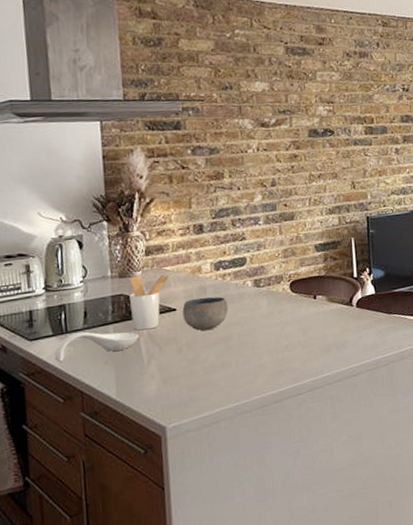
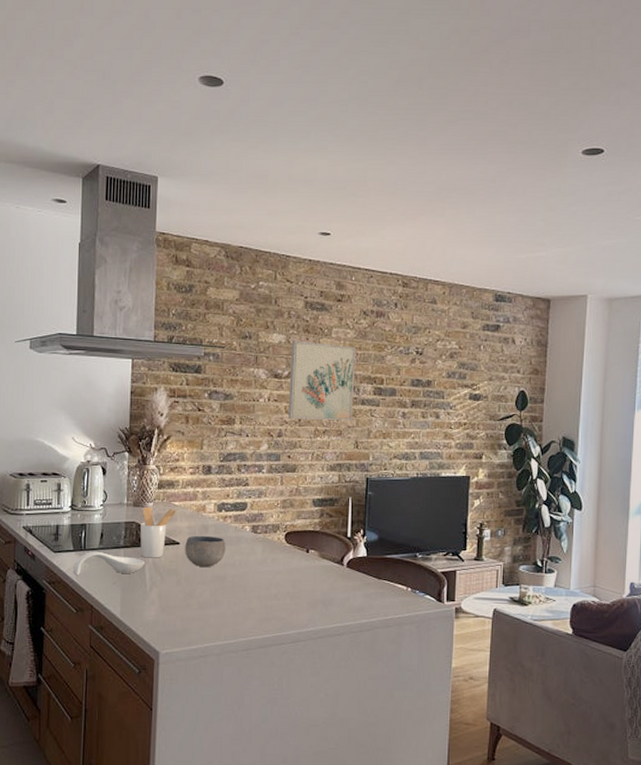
wall art: none [276,87,347,167] -> present [288,341,355,421]

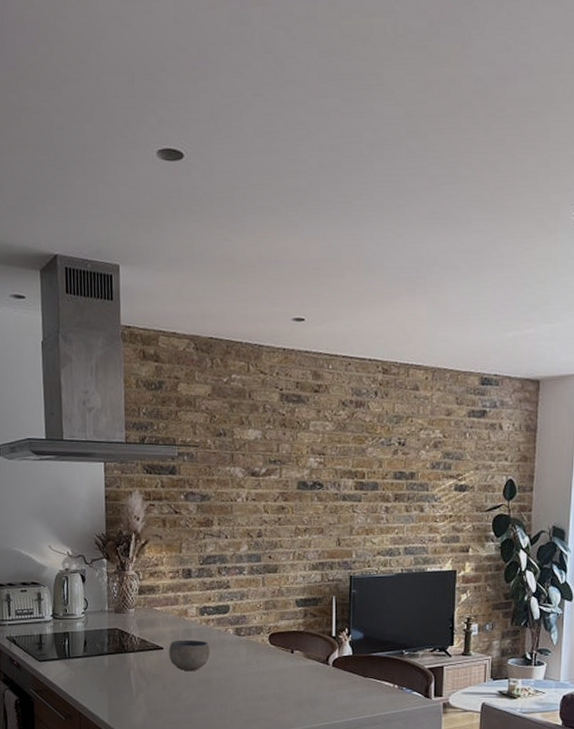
spoon rest: present [73,551,145,576] -> none [59,659,130,684]
utensil holder: present [140,506,177,558] -> none [123,612,159,664]
wall art: present [288,341,355,421] -> none [267,436,335,519]

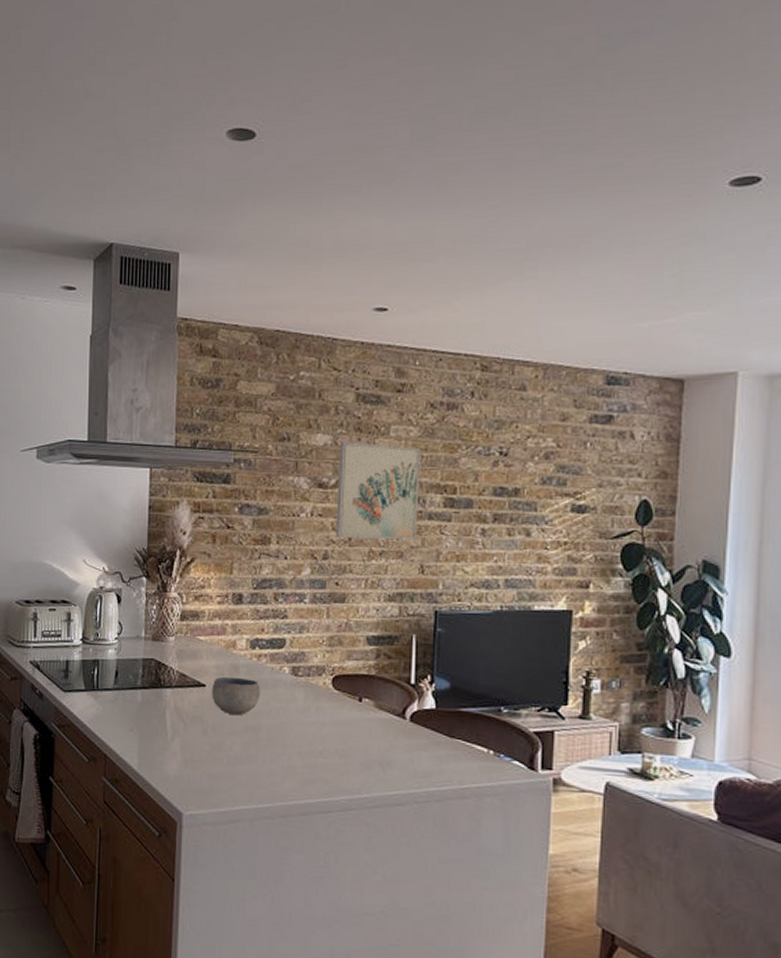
wall art: none [267,436,335,519] -> present [336,442,420,540]

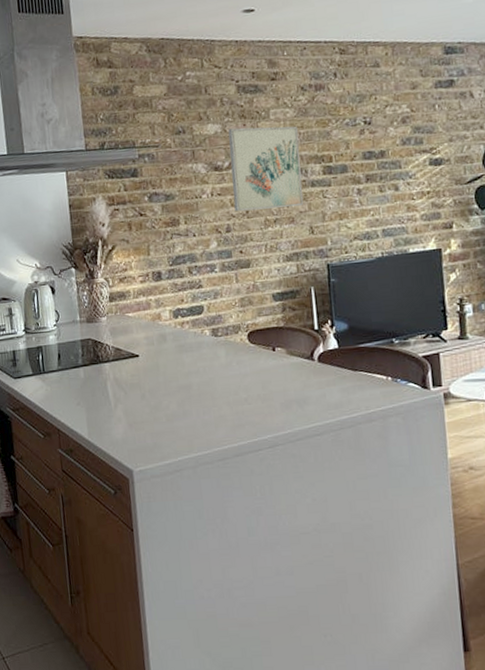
bowl: present [212,676,260,715] -> none [144,344,188,378]

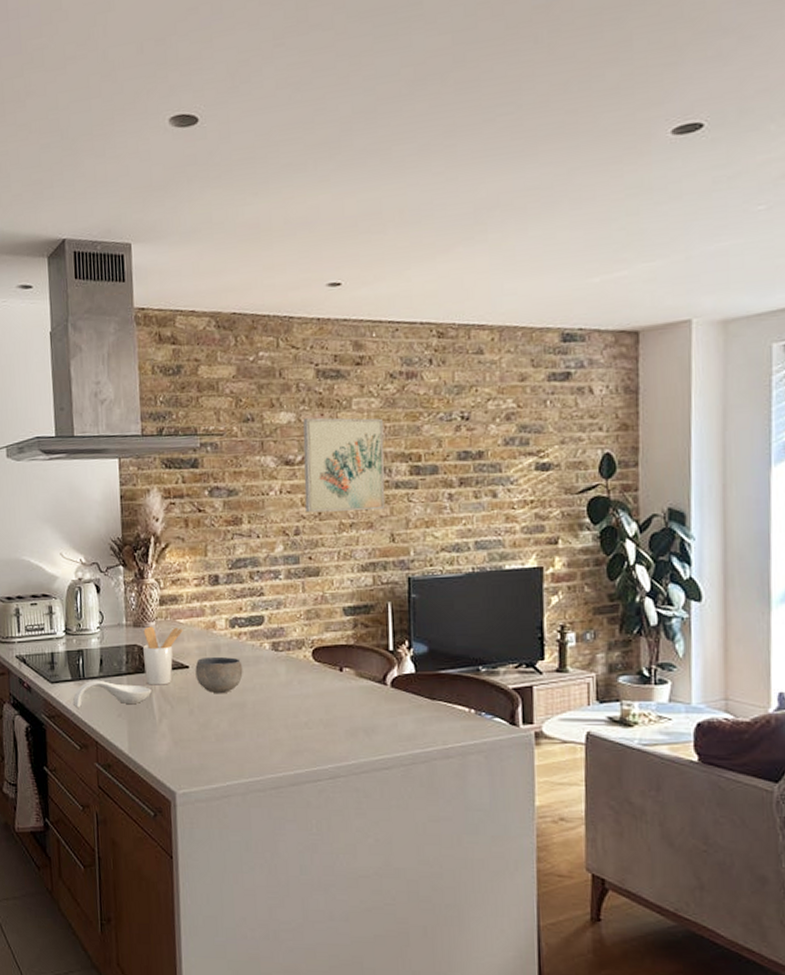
spoon rest: none [35,373,107,400] -> present [73,680,152,708]
utensil holder: none [96,320,132,375] -> present [143,626,183,685]
bowl: none [144,344,188,378] -> present [195,656,243,693]

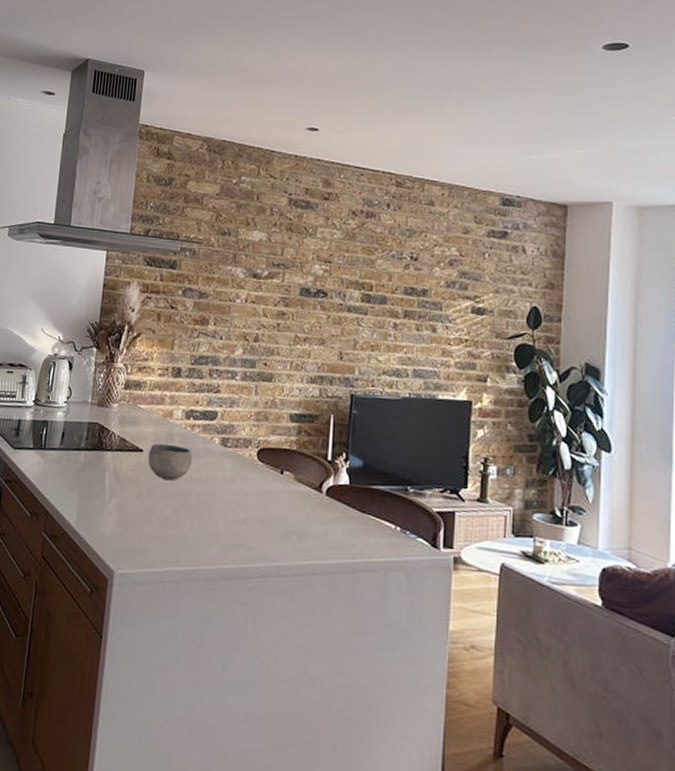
spoon rest: present [73,680,152,708] -> none [31,451,106,479]
utensil holder: present [143,626,183,685] -> none [101,407,142,465]
wall art: present [303,417,385,513] -> none [266,239,342,330]

